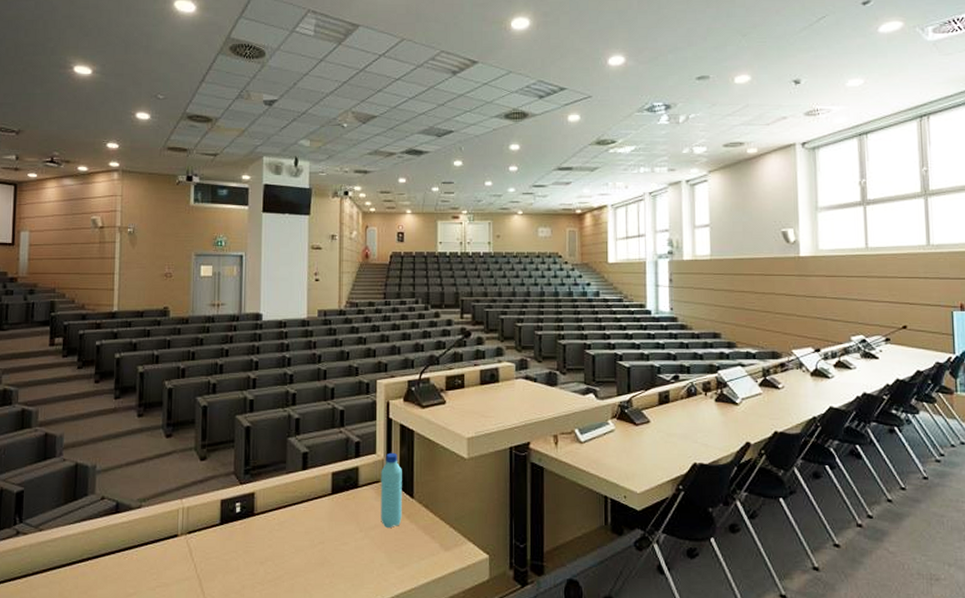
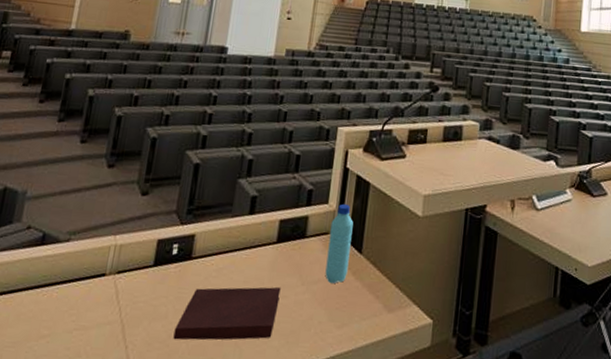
notebook: none [247,536,341,590] -> present [173,287,281,340]

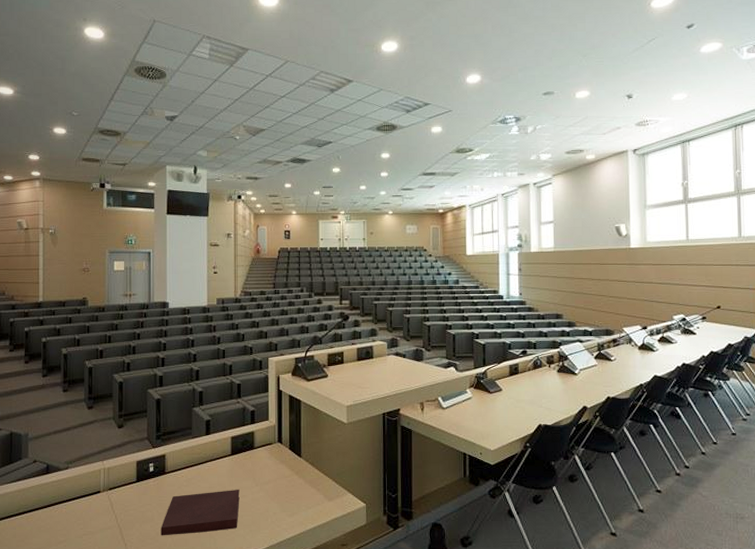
water bottle: present [325,203,353,283] -> none [273,419,292,482]

